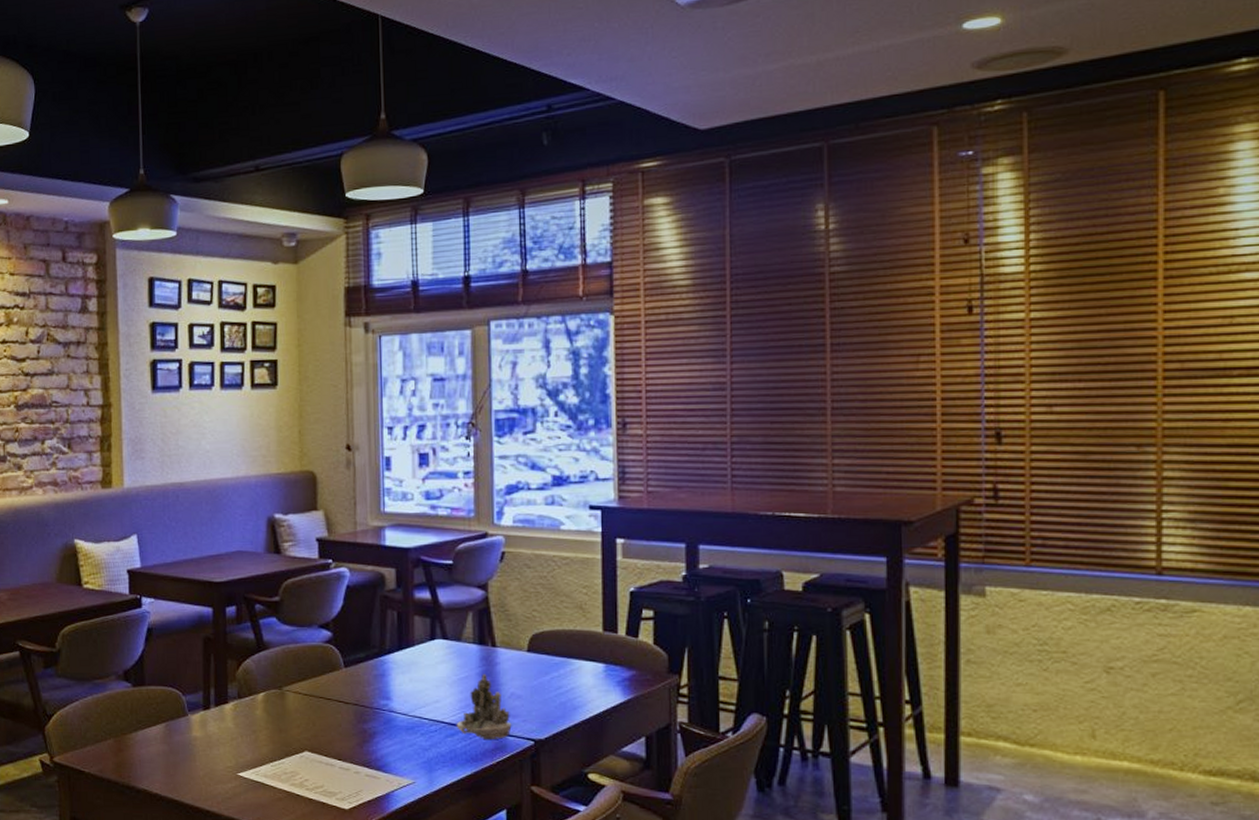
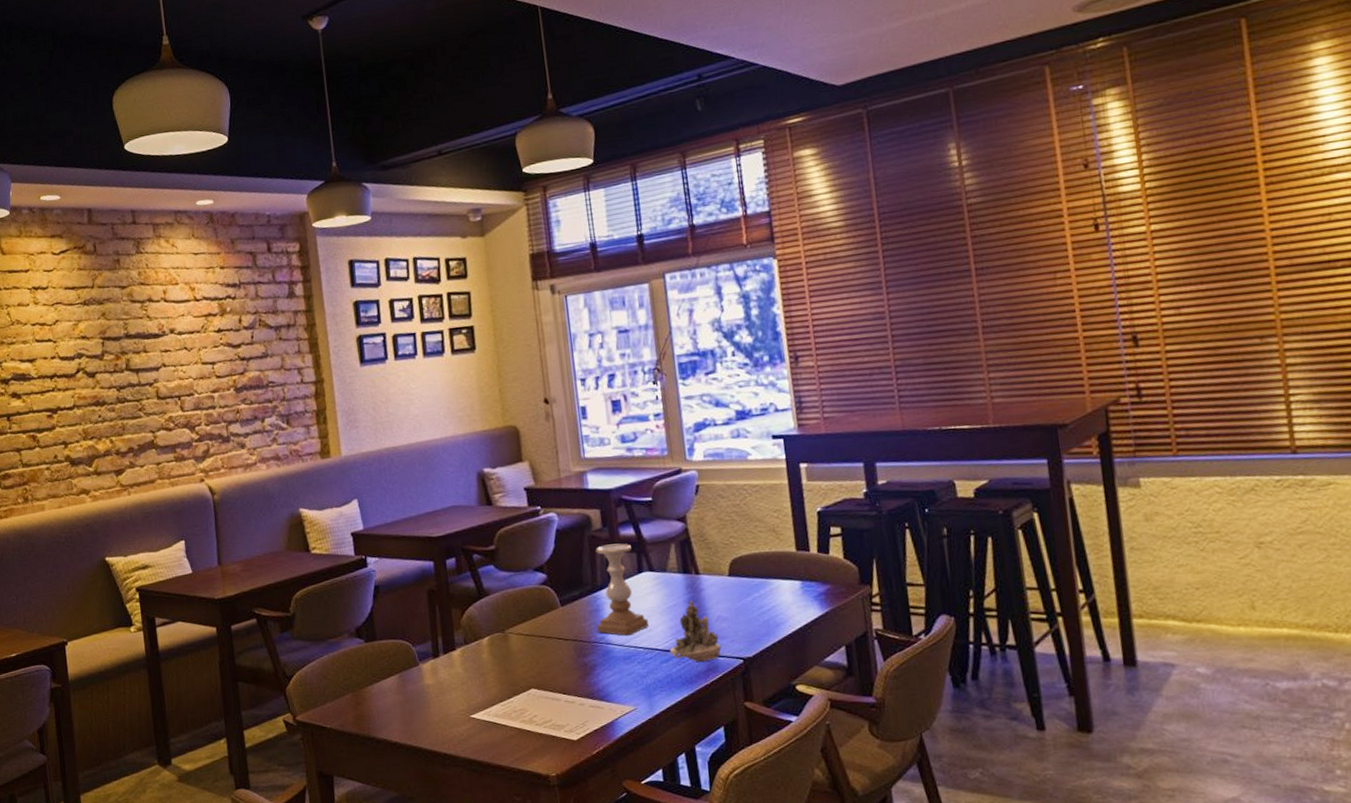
candle holder: none [380,606,436,705] -> present [595,543,648,636]

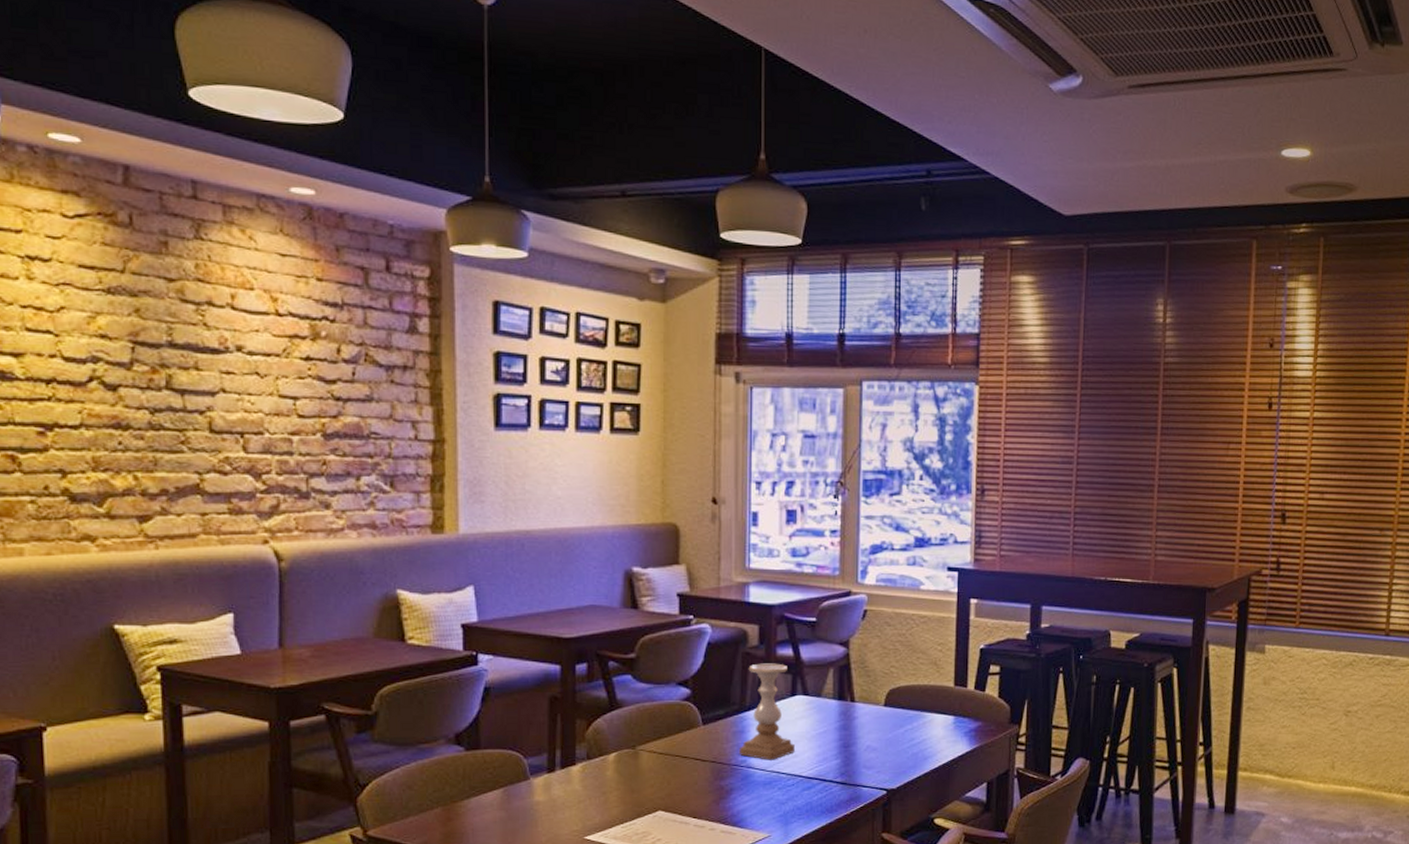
succulent planter: present [669,599,721,663] -> none [813,727,866,792]

